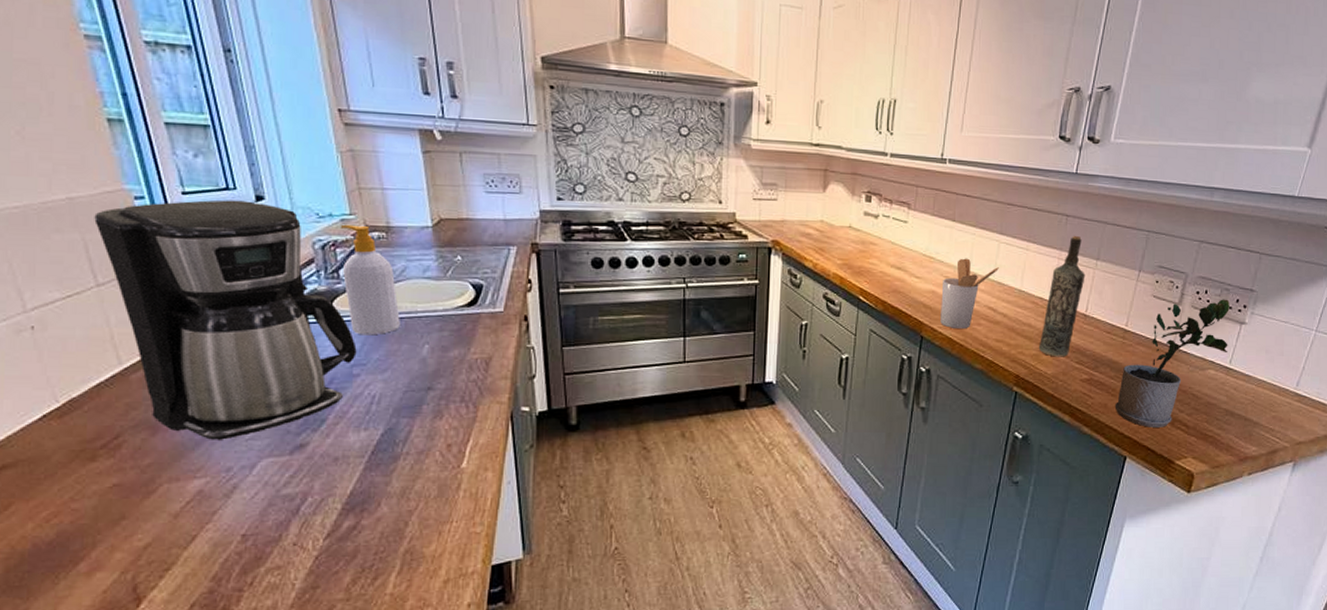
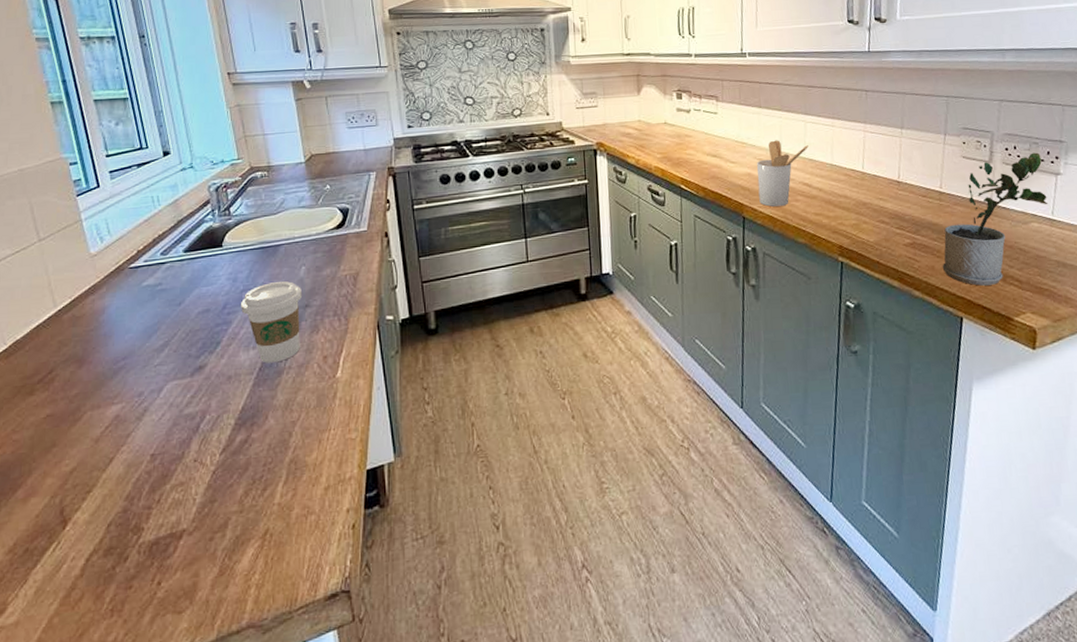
coffee maker: present [94,199,357,440] -> none [38,157,245,368]
soap bottle: present [341,224,400,335] -> none [231,167,281,263]
coffee cup: none [350,359,425,447] -> present [240,281,303,363]
bottle: present [1038,235,1086,357] -> none [857,108,893,225]

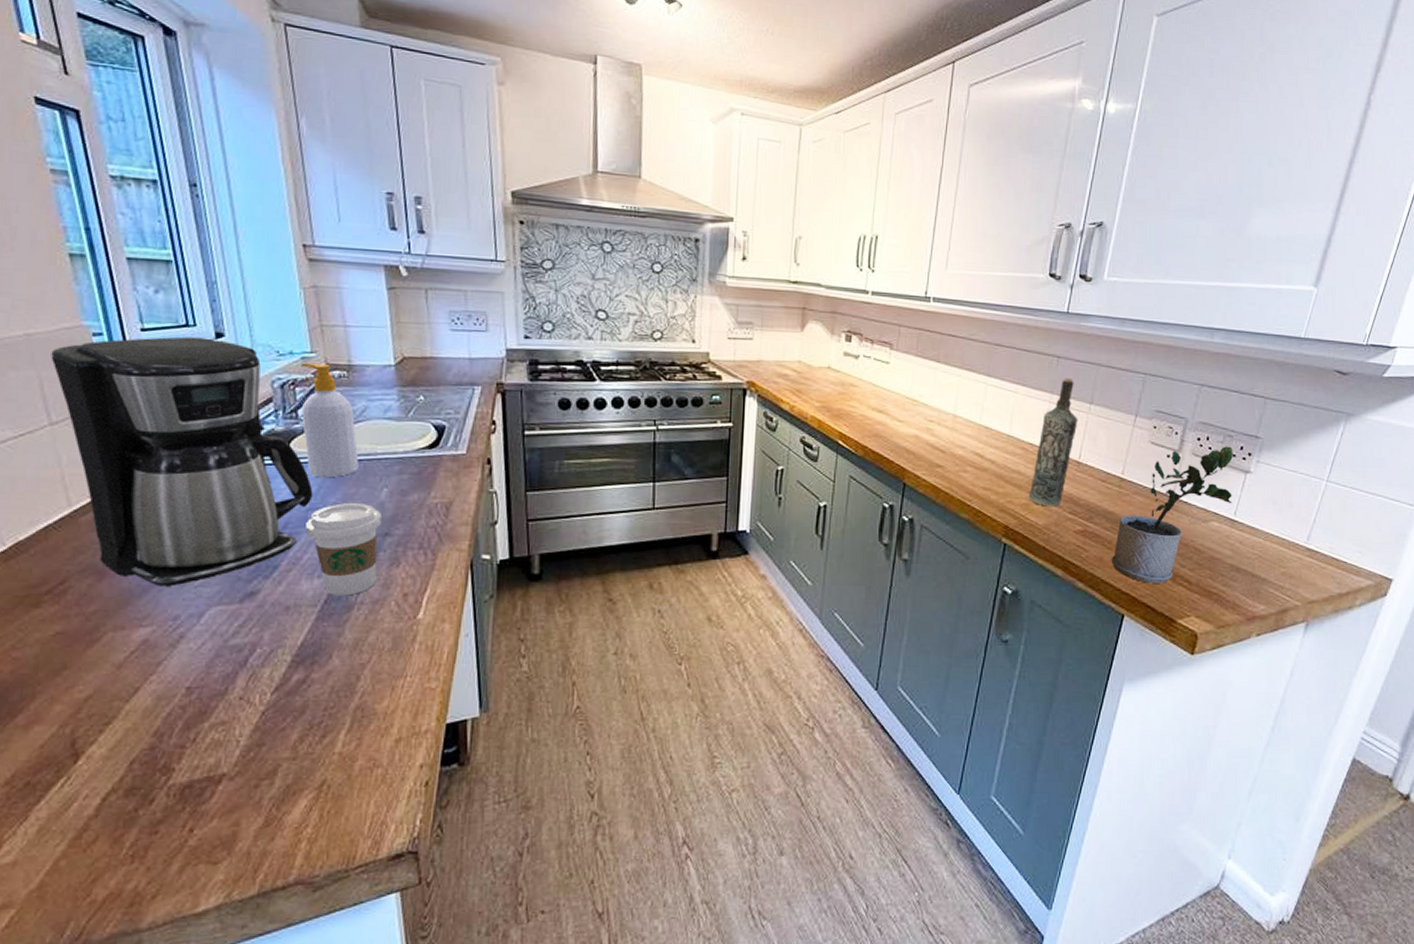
coffee maker: none [38,157,245,368] -> present [51,336,313,587]
soap bottle: none [231,167,281,263] -> present [301,362,359,478]
utensil holder: present [757,140,808,207] -> none [924,401,986,476]
bottle: none [857,108,893,225] -> present [1028,377,1078,507]

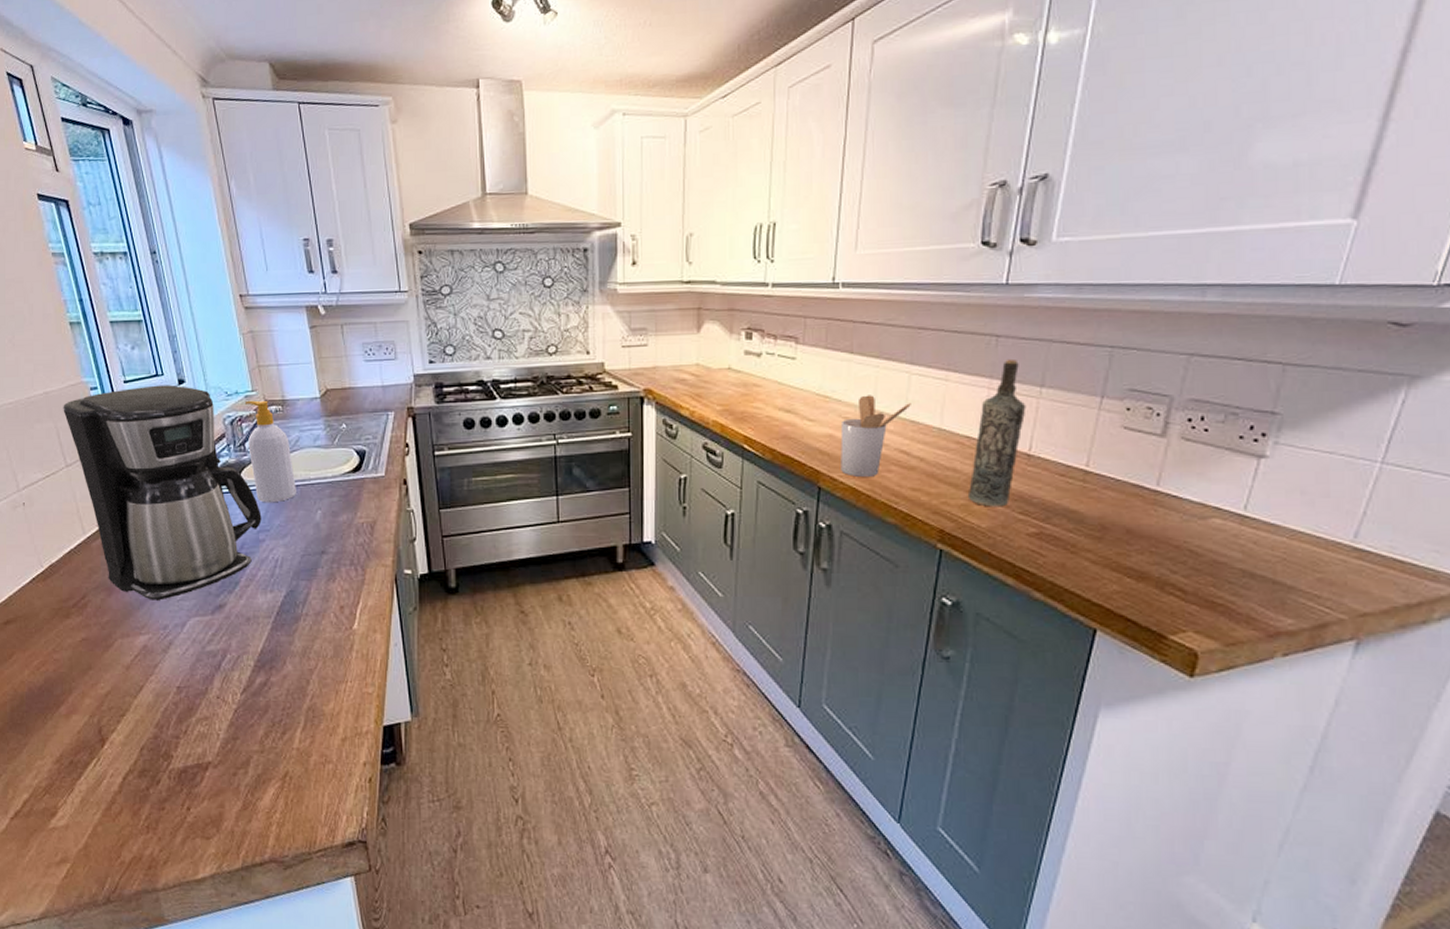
coffee cup: present [304,503,383,596] -> none [257,525,319,608]
utensil holder: none [924,401,986,476] -> present [840,395,911,477]
potted plant: present [1111,446,1233,583] -> none [1076,426,1241,593]

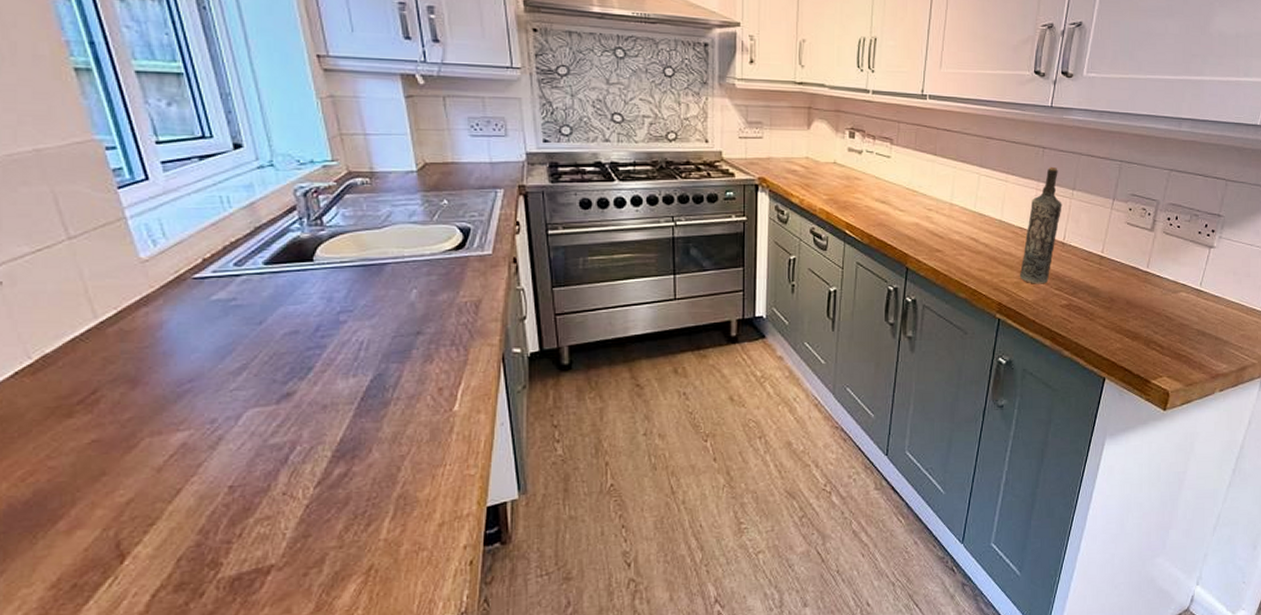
coffee maker: present [63,385,262,601] -> none [63,148,343,392]
soap bottle: present [245,400,296,503] -> none [323,171,387,282]
utensil holder: present [840,395,911,477] -> none [925,191,980,259]

